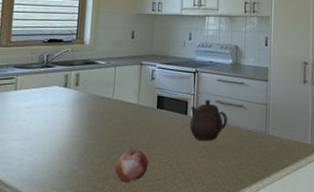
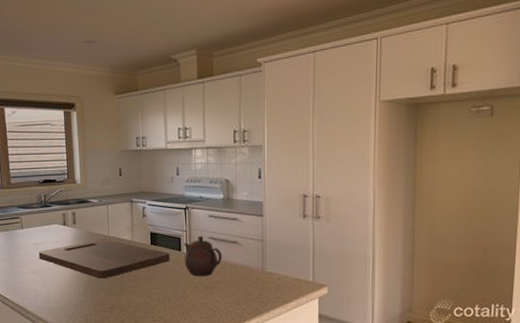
cutting board: none [30,102,176,145] -> present [38,239,170,279]
fruit: present [115,146,149,183] -> none [118,280,148,313]

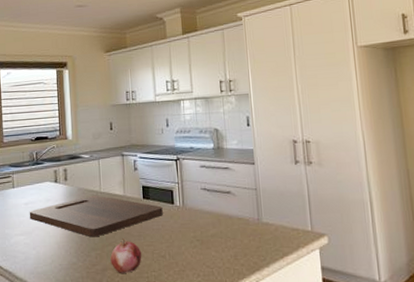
fruit: none [118,280,148,313] -> present [110,237,142,274]
teapot: present [184,236,222,277] -> none [176,187,216,231]

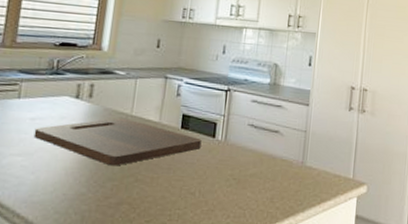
fruit: present [110,237,142,274] -> none [128,169,168,210]

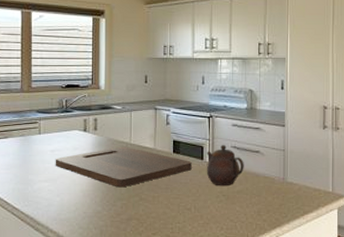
teapot: none [217,122,261,169] -> present [206,145,244,186]

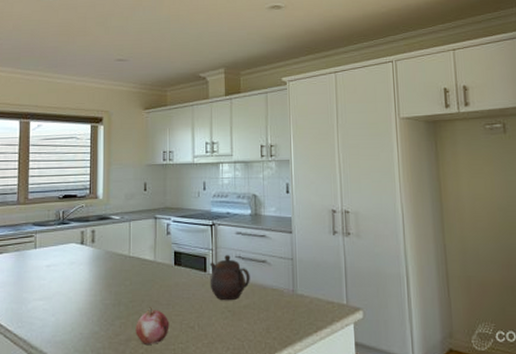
cutting board: present [55,146,192,188] -> none [50,259,194,305]
fruit: none [136,189,168,225] -> present [135,306,170,346]

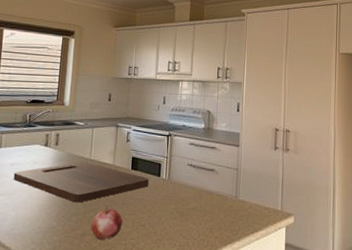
cutting board: none [50,259,194,305] -> present [13,162,149,203]
teapot: present [209,255,250,301] -> none [162,163,199,203]

